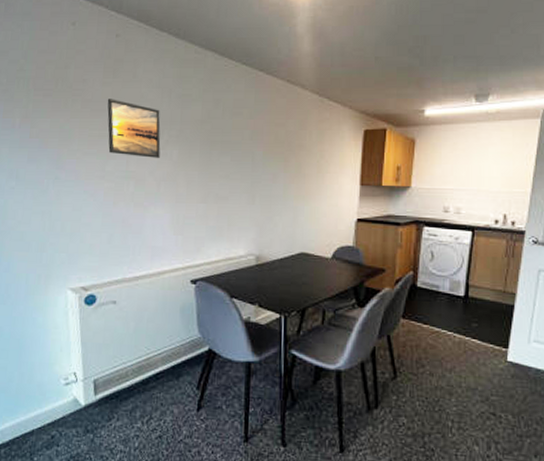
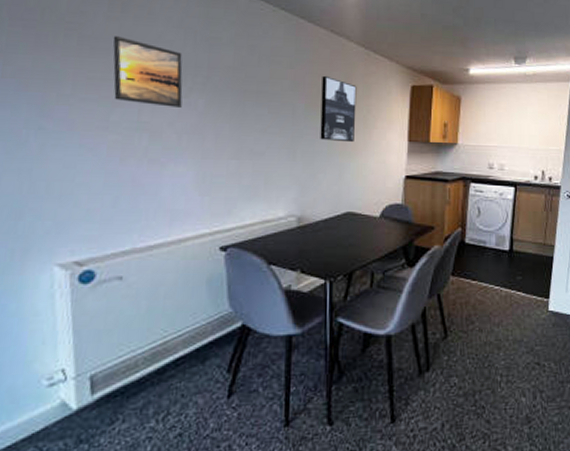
wall art: none [276,124,311,187] -> present [320,75,357,143]

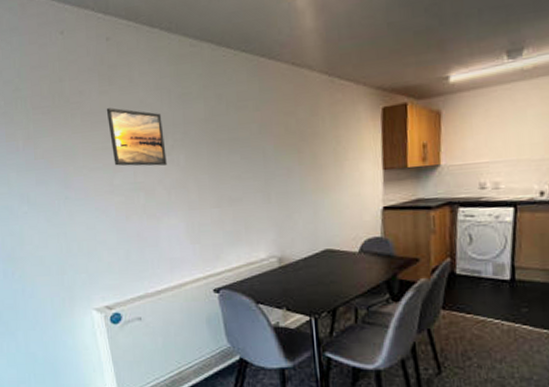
wall art: present [320,75,357,143] -> none [288,112,326,180]

